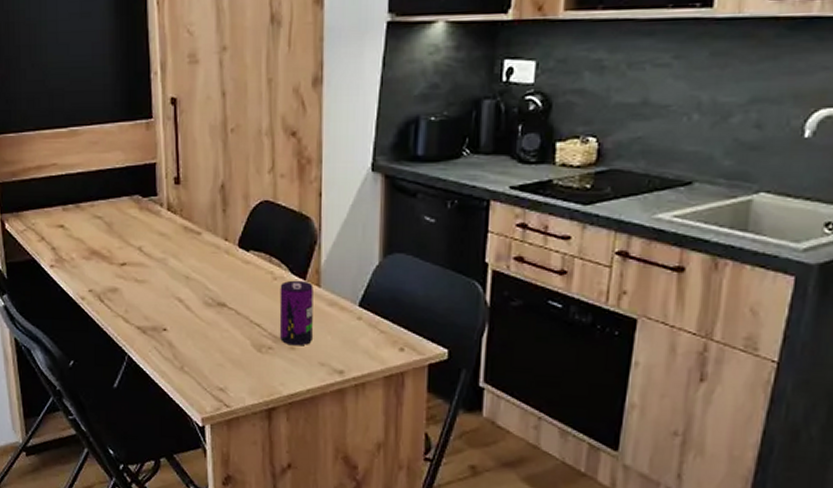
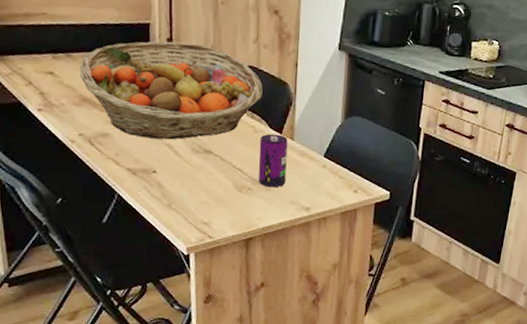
fruit basket: none [89,180,281,292] -> present [80,41,263,140]

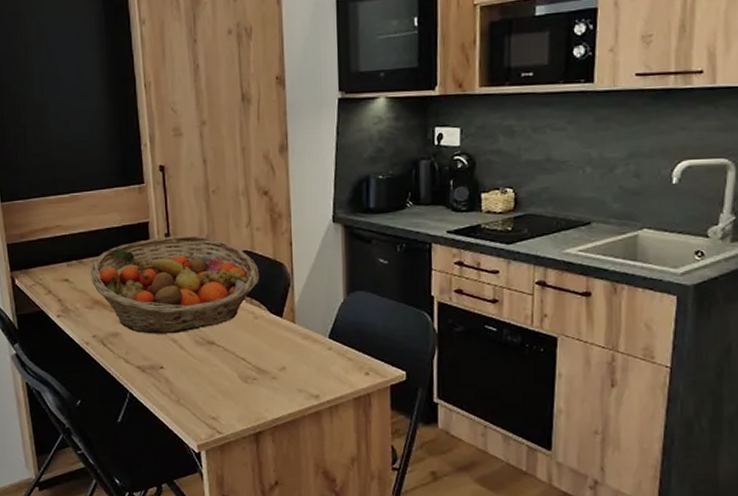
beverage can: present [258,133,288,188] -> none [260,318,291,376]

